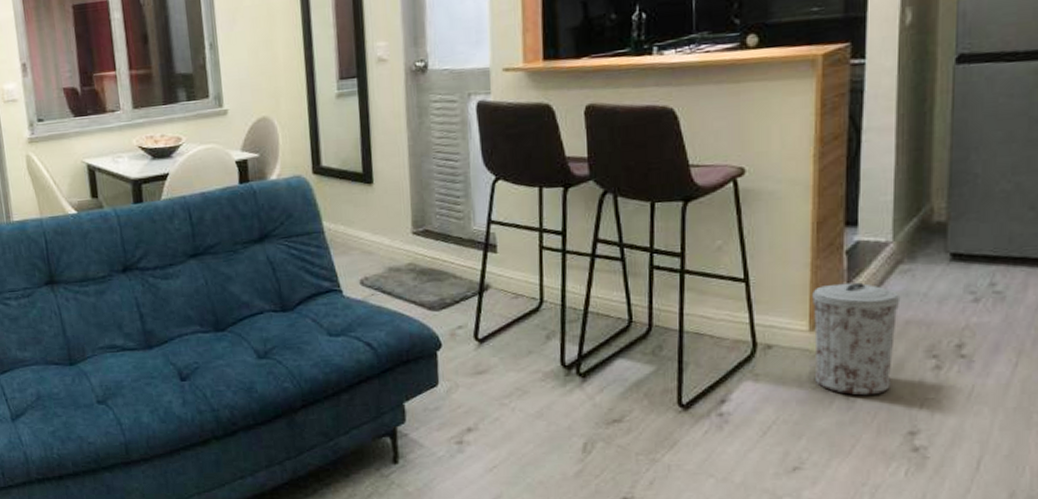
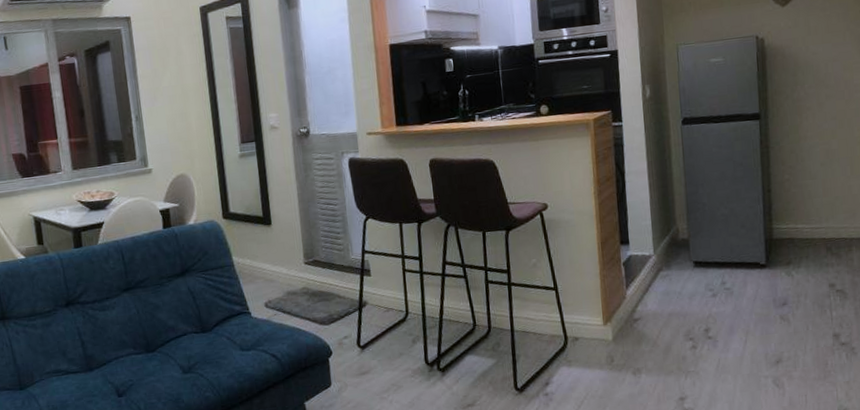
trash can: present [813,282,901,396] -> none [603,286,664,372]

